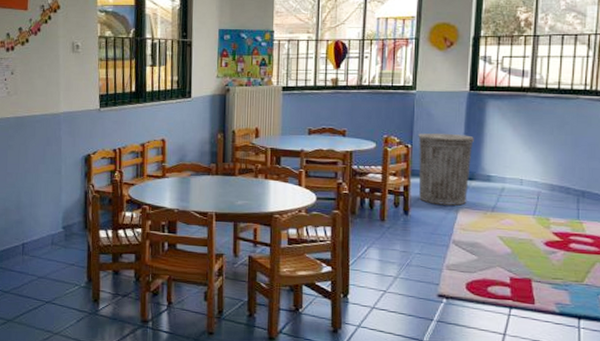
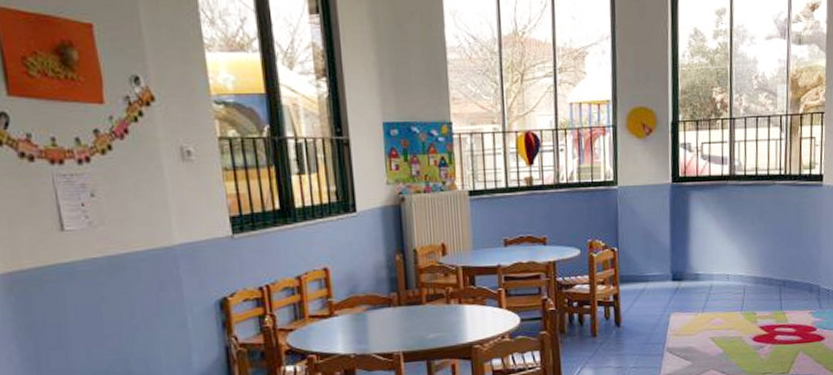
trash can: present [418,132,474,206] -> none [623,231,680,312]

